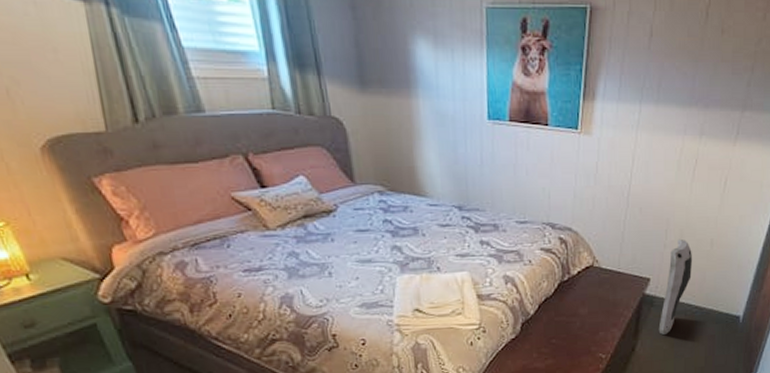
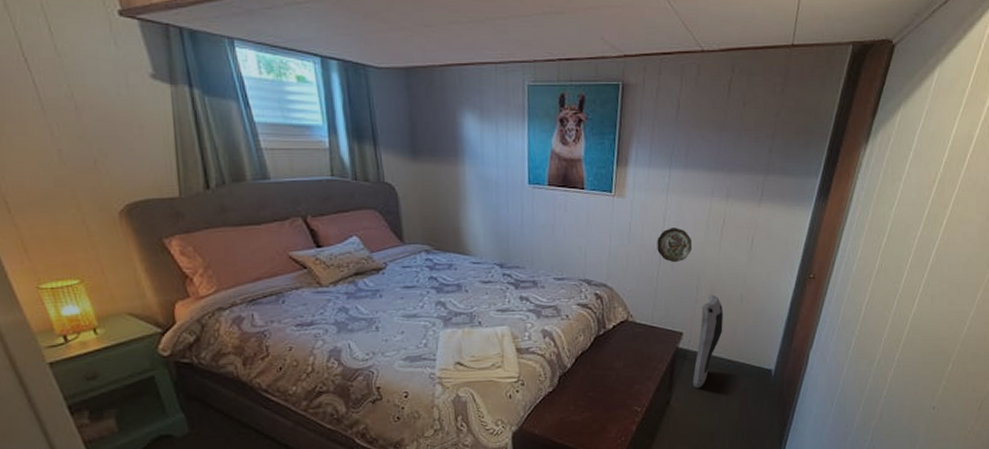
decorative plate: none [625,168,663,206] -> present [657,227,693,263]

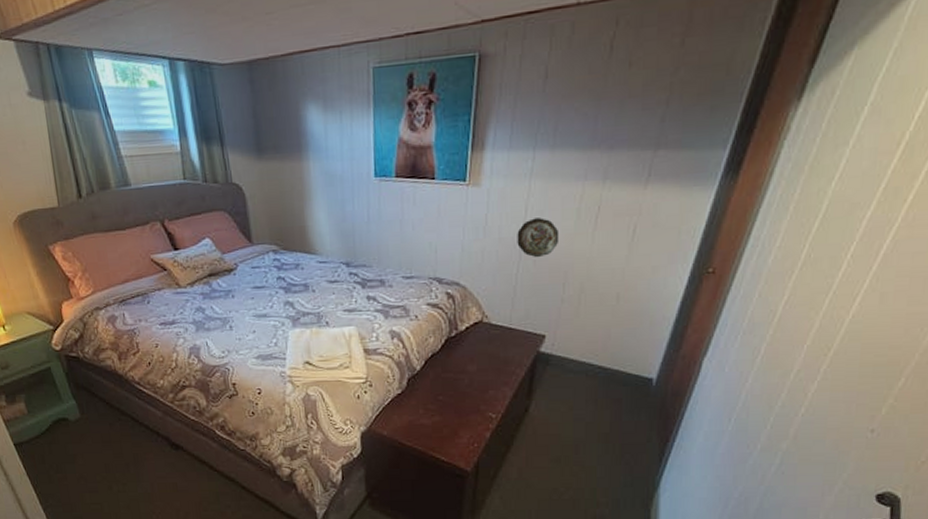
air purifier: present [692,294,723,388] -> none [555,292,594,396]

